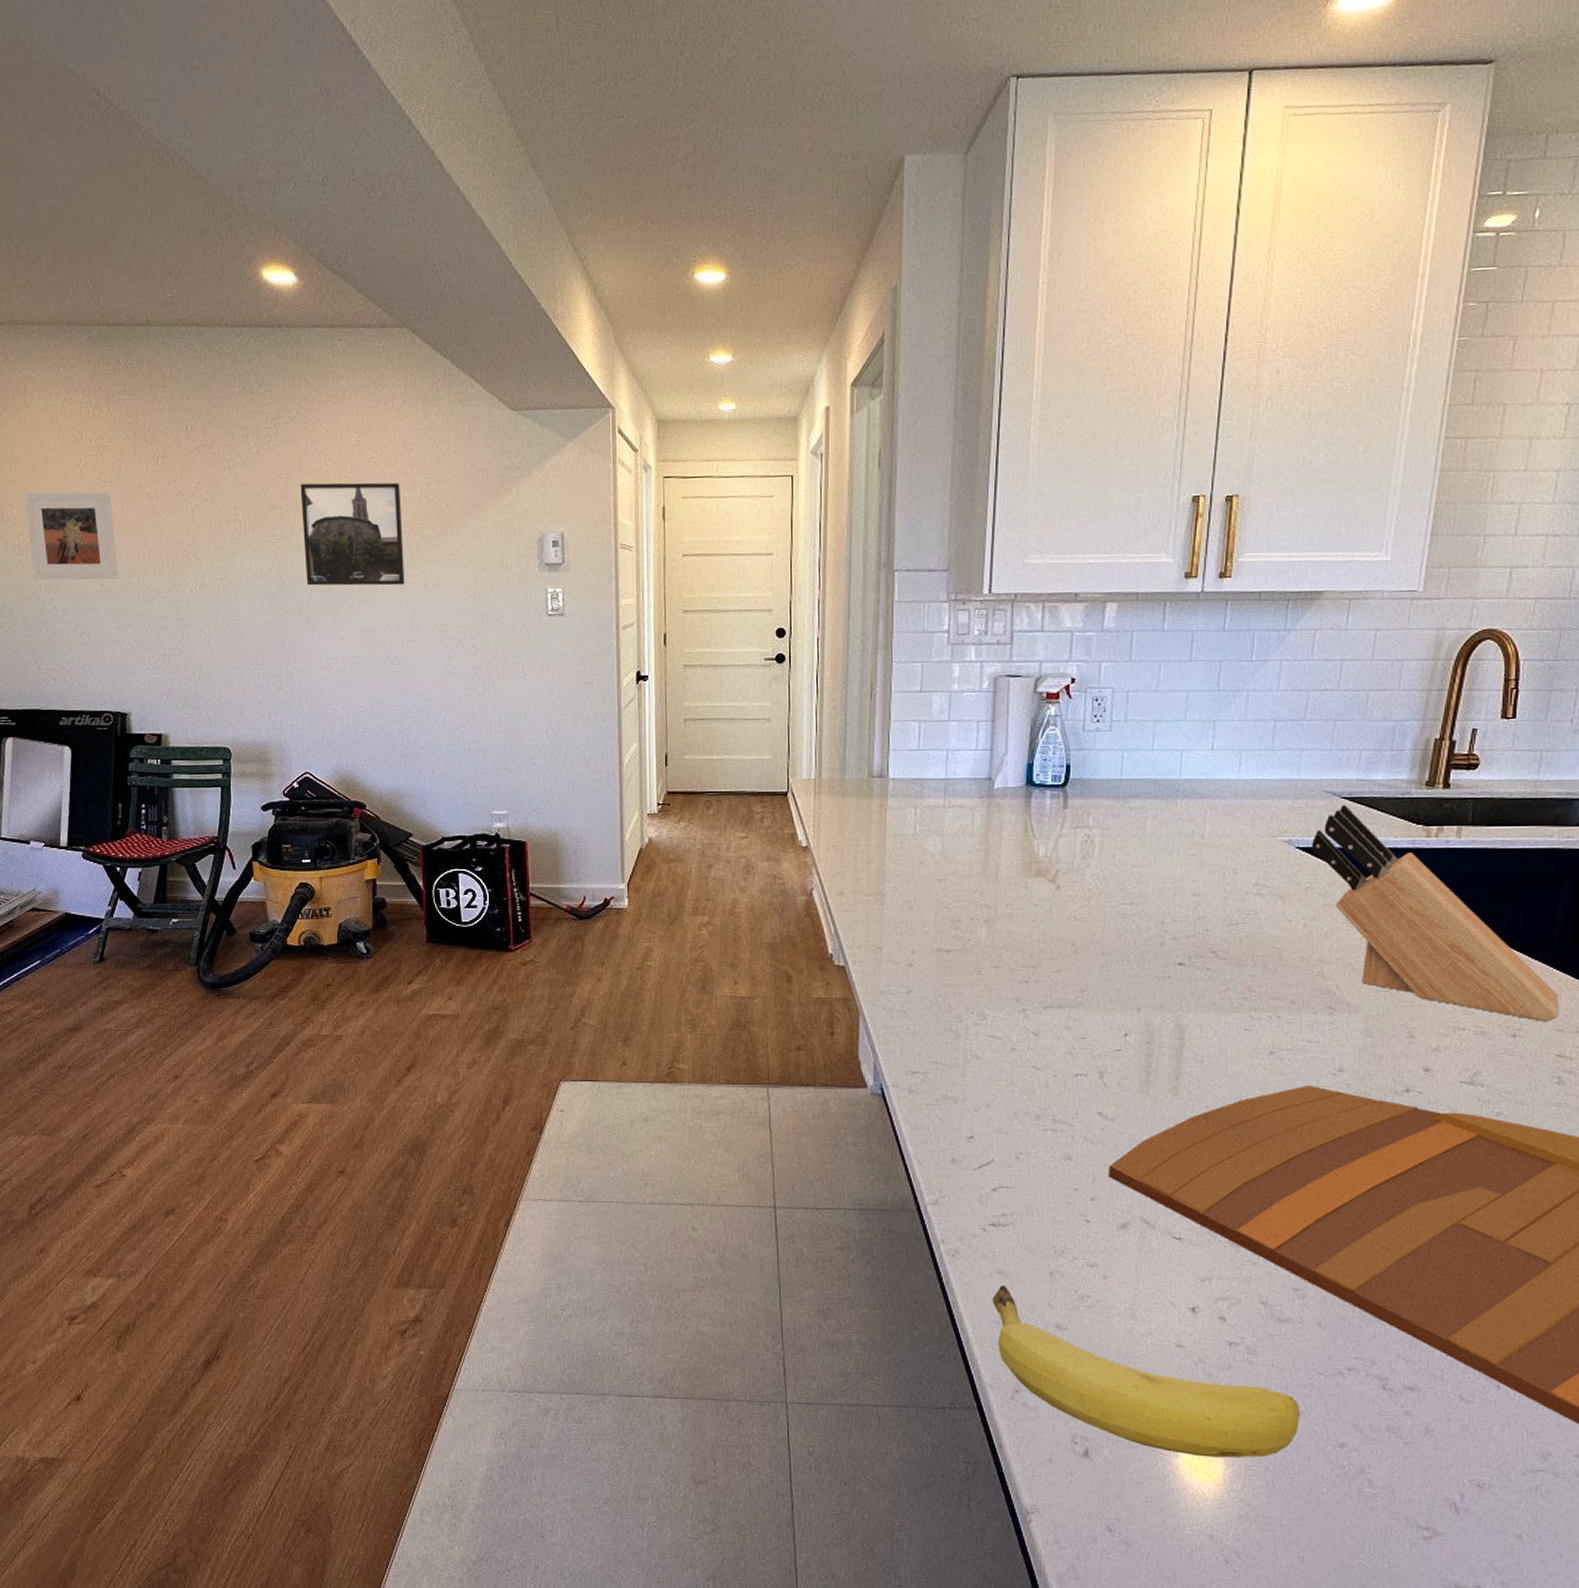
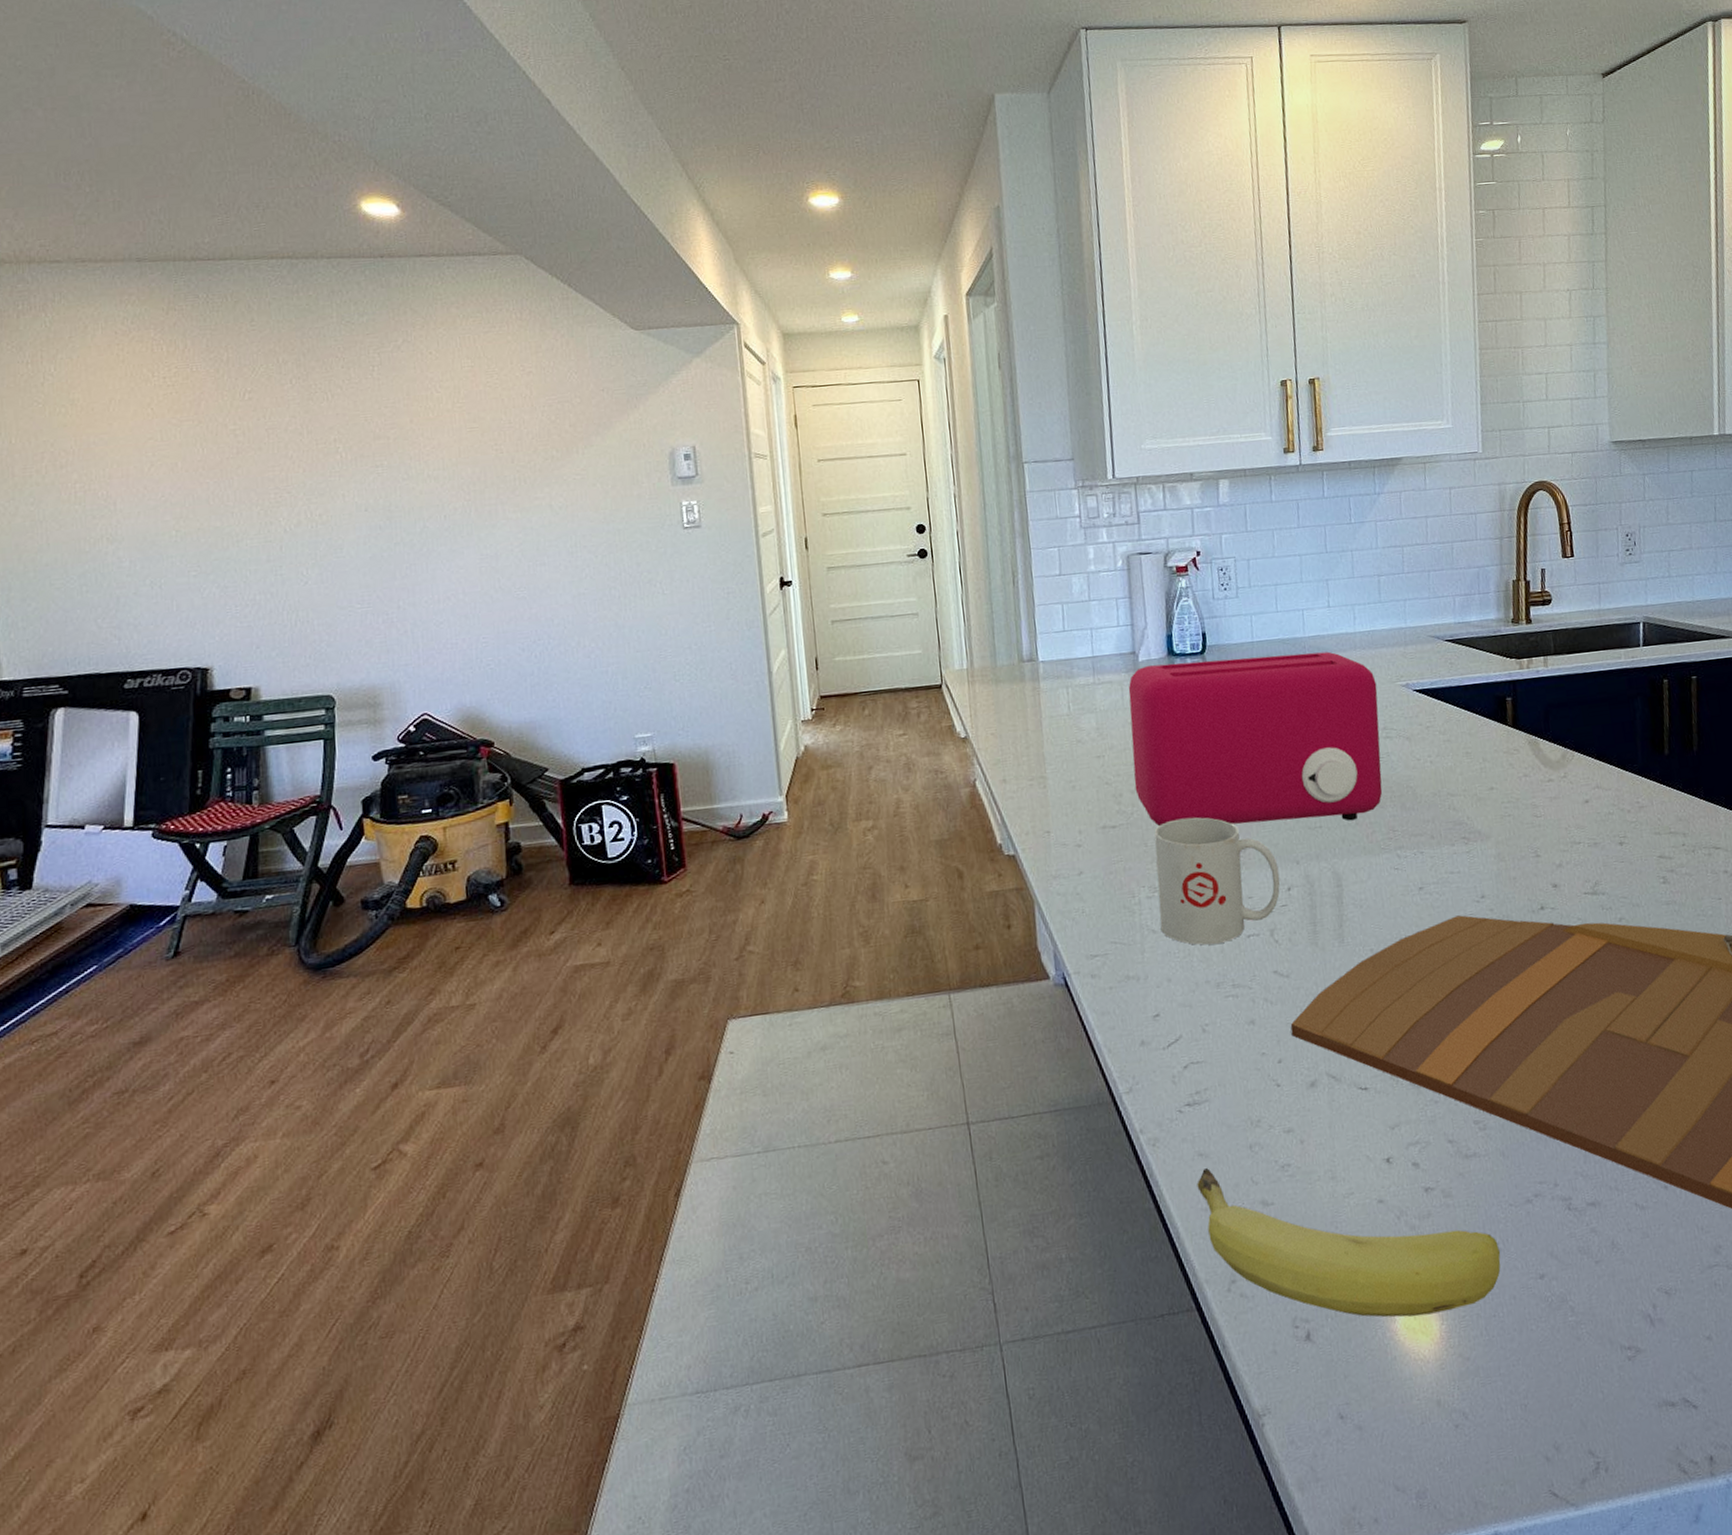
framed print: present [24,492,118,580] -> none [83,431,197,530]
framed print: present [300,482,405,586] -> none [409,405,528,516]
toaster: none [975,793,1255,975] -> present [1128,651,1383,827]
mug: none [985,951,1118,1078] -> present [1154,817,1281,946]
knife block: present [1312,804,1558,1021] -> none [1426,646,1653,827]

